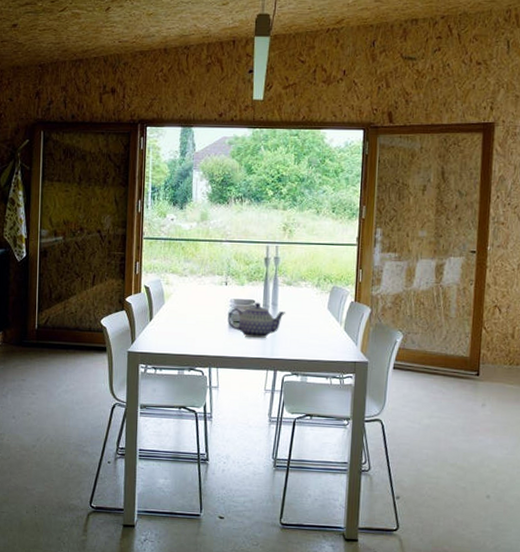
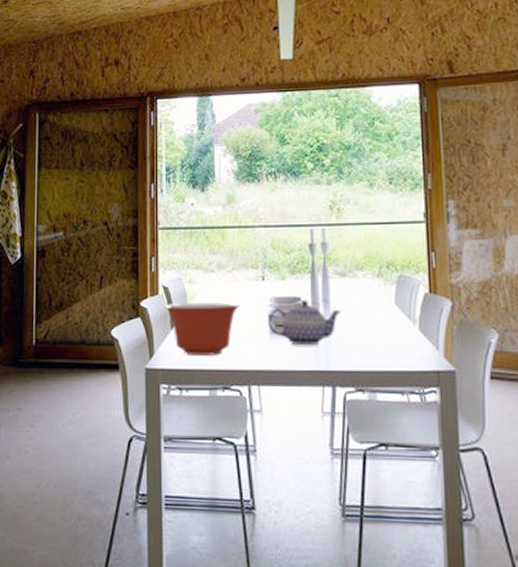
mixing bowl: none [146,300,206,343] -> present [165,302,240,355]

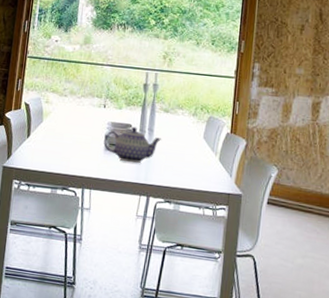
mixing bowl: present [165,302,240,355] -> none [24,117,84,162]

